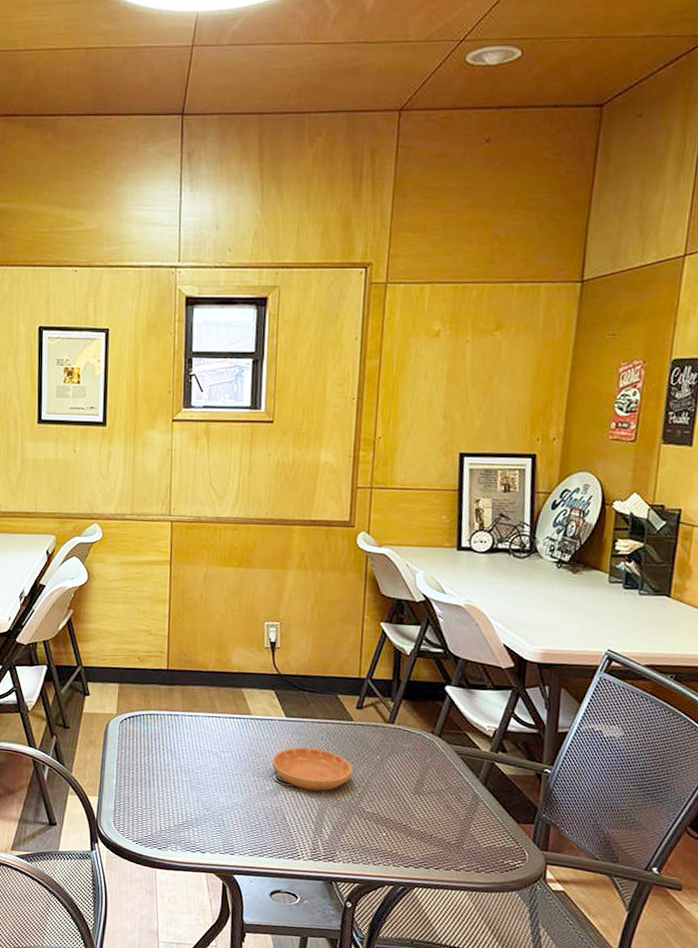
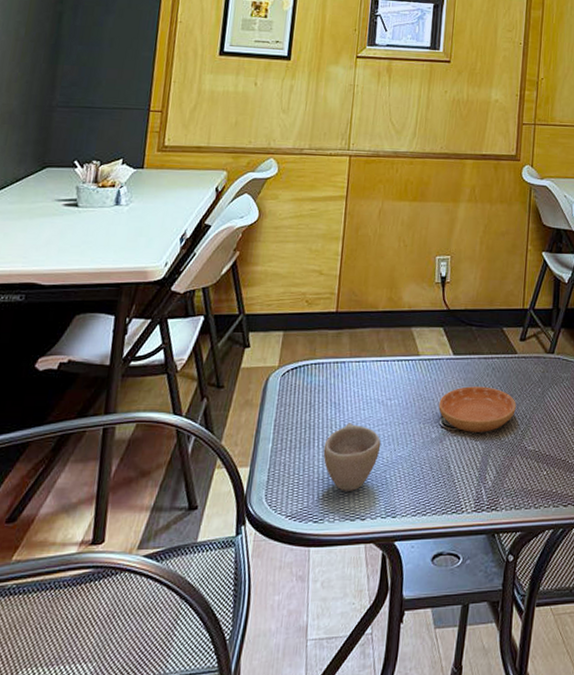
cup: none [163,769,217,828] -> present [323,423,381,491]

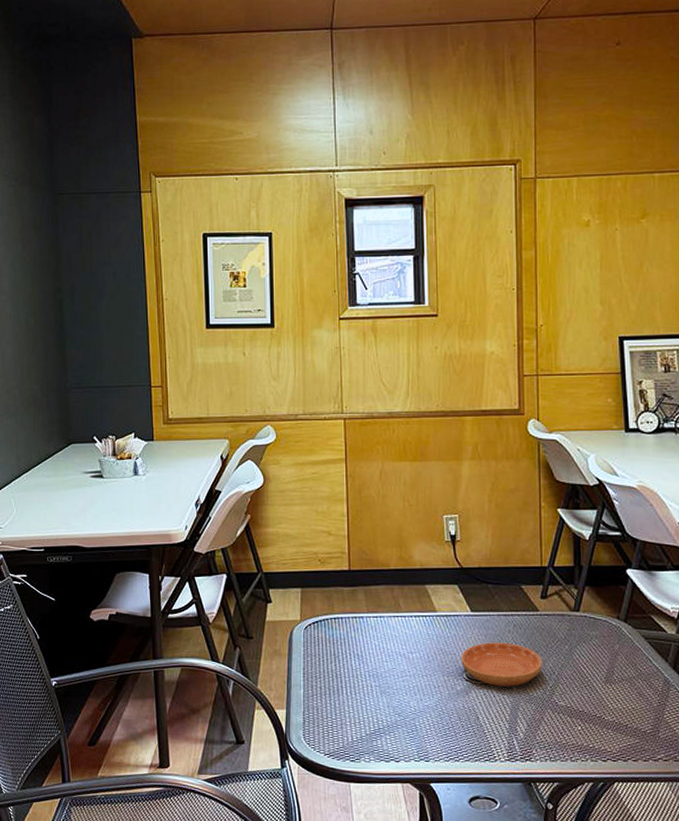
cup: present [323,423,381,491] -> none [352,673,407,735]

